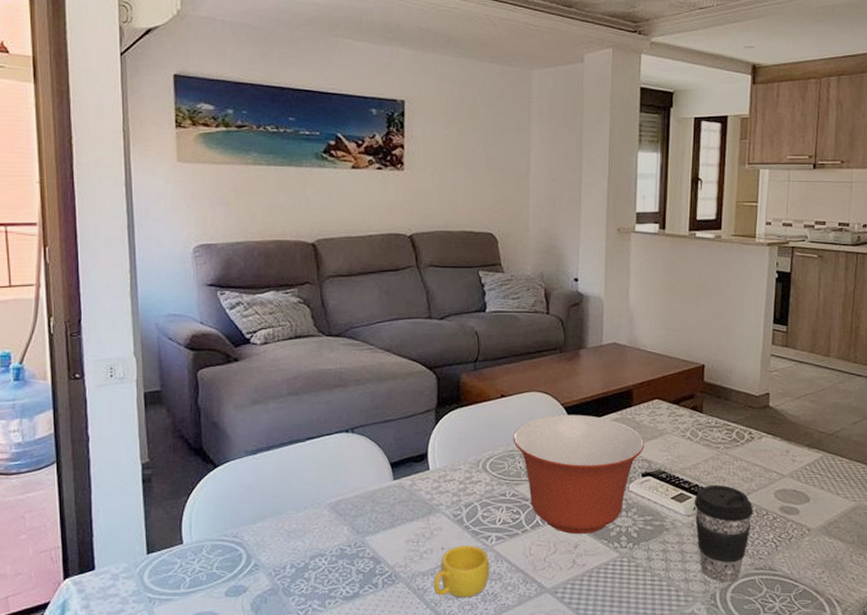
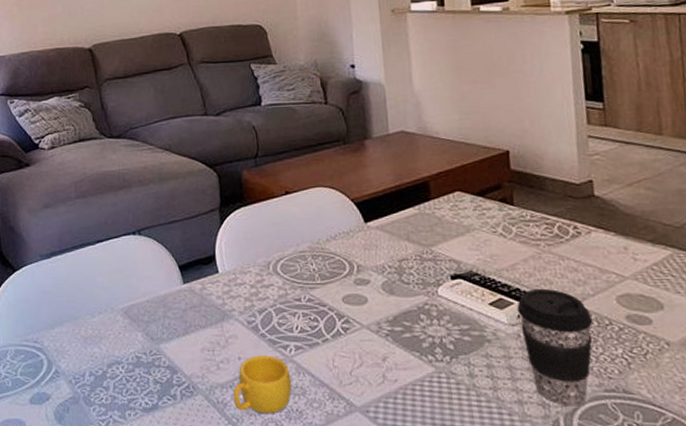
mixing bowl: present [513,414,645,534] -> none [302,210,451,344]

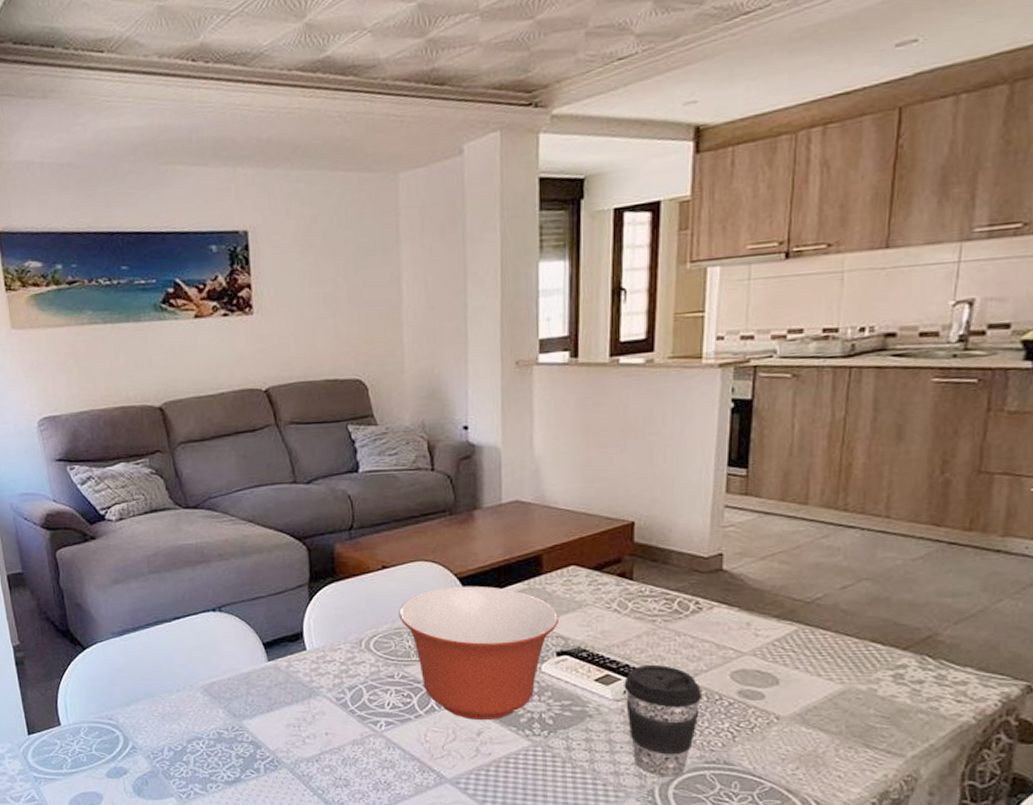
cup: present [233,355,292,414] -> none [319,731,381,786]
mixing bowl: none [302,210,451,344] -> present [399,585,560,720]

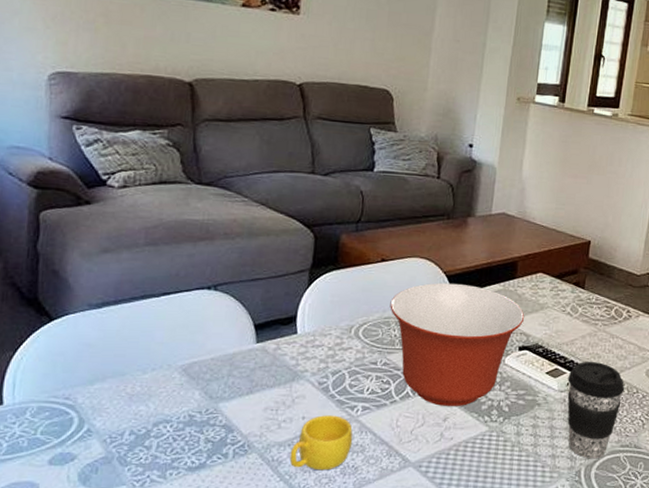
cup: none [319,731,381,786] -> present [289,415,353,471]

